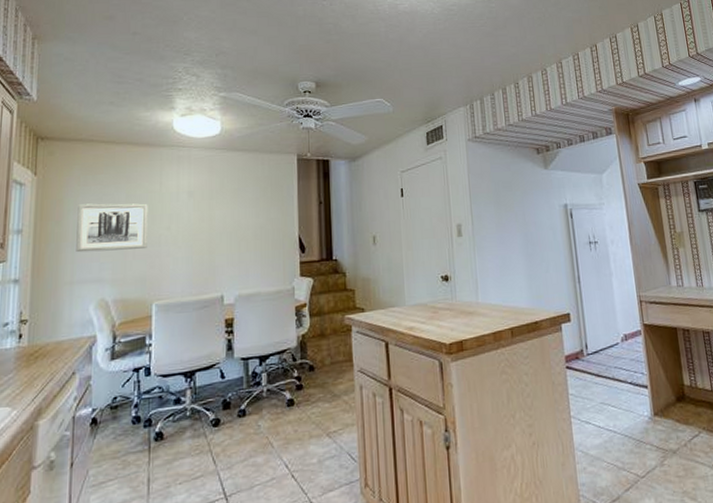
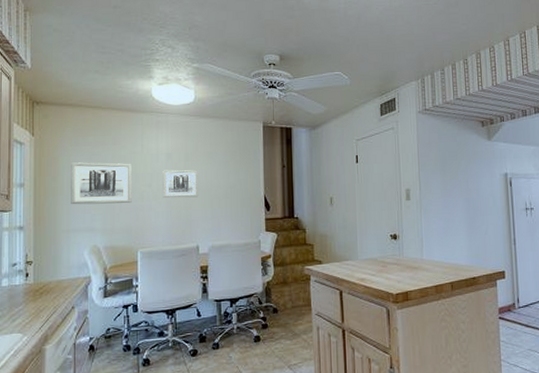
wall art: none [183,209,224,241] -> present [162,169,198,198]

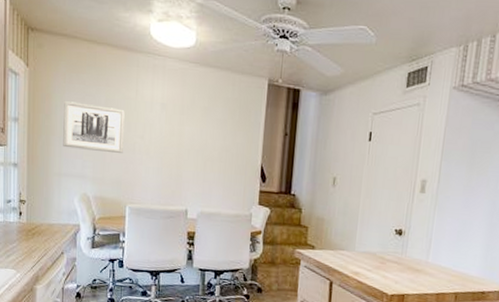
wall art: present [162,169,198,198] -> none [155,121,193,157]

